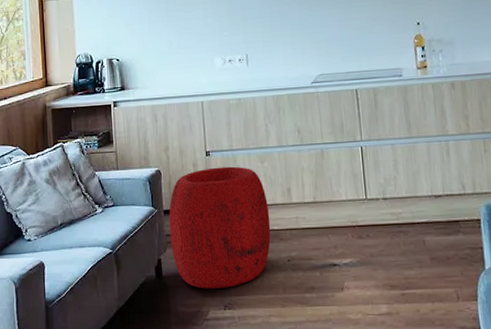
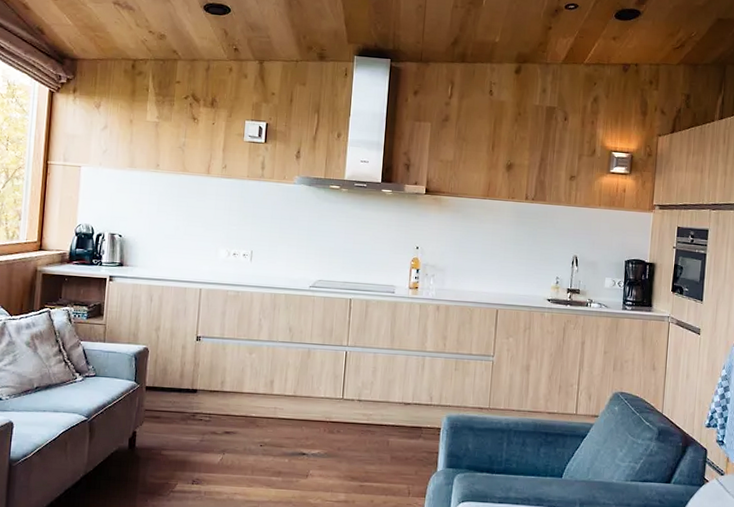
pouf: present [169,166,271,289] -> none [148,352,250,465]

